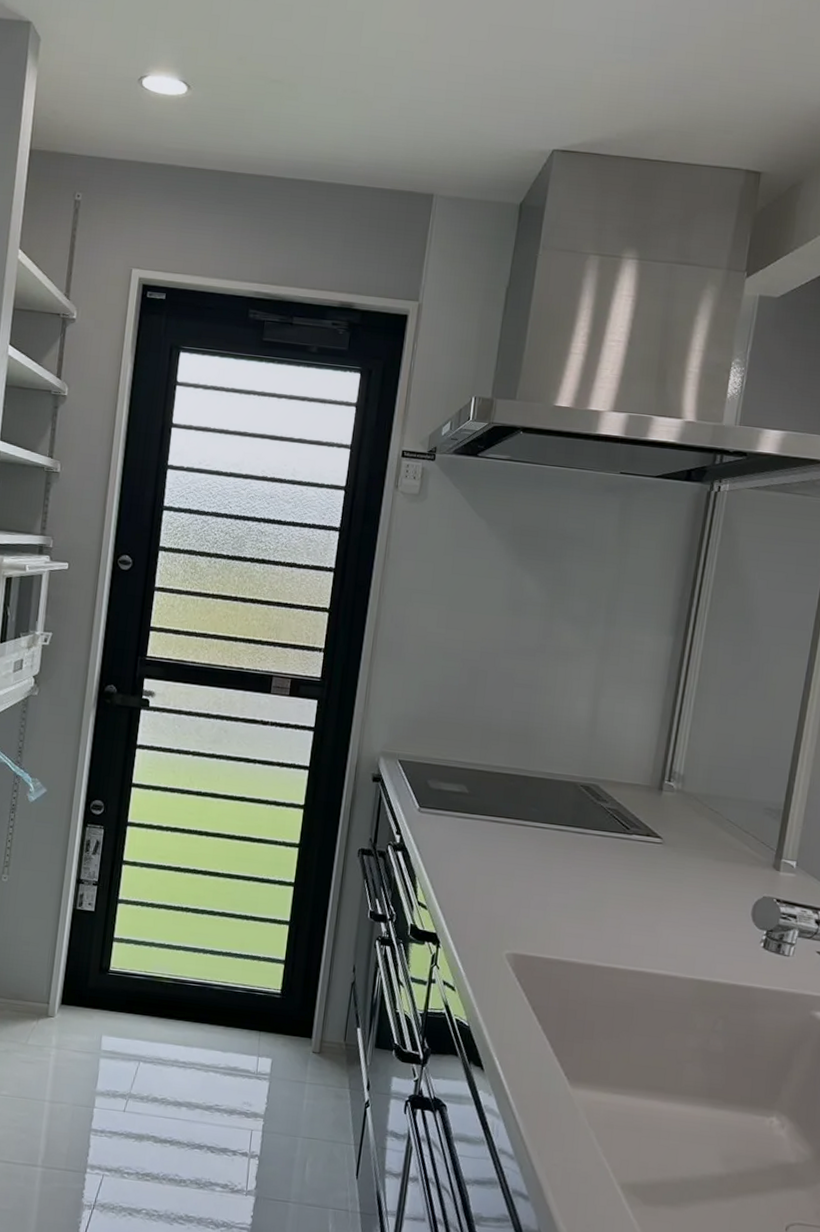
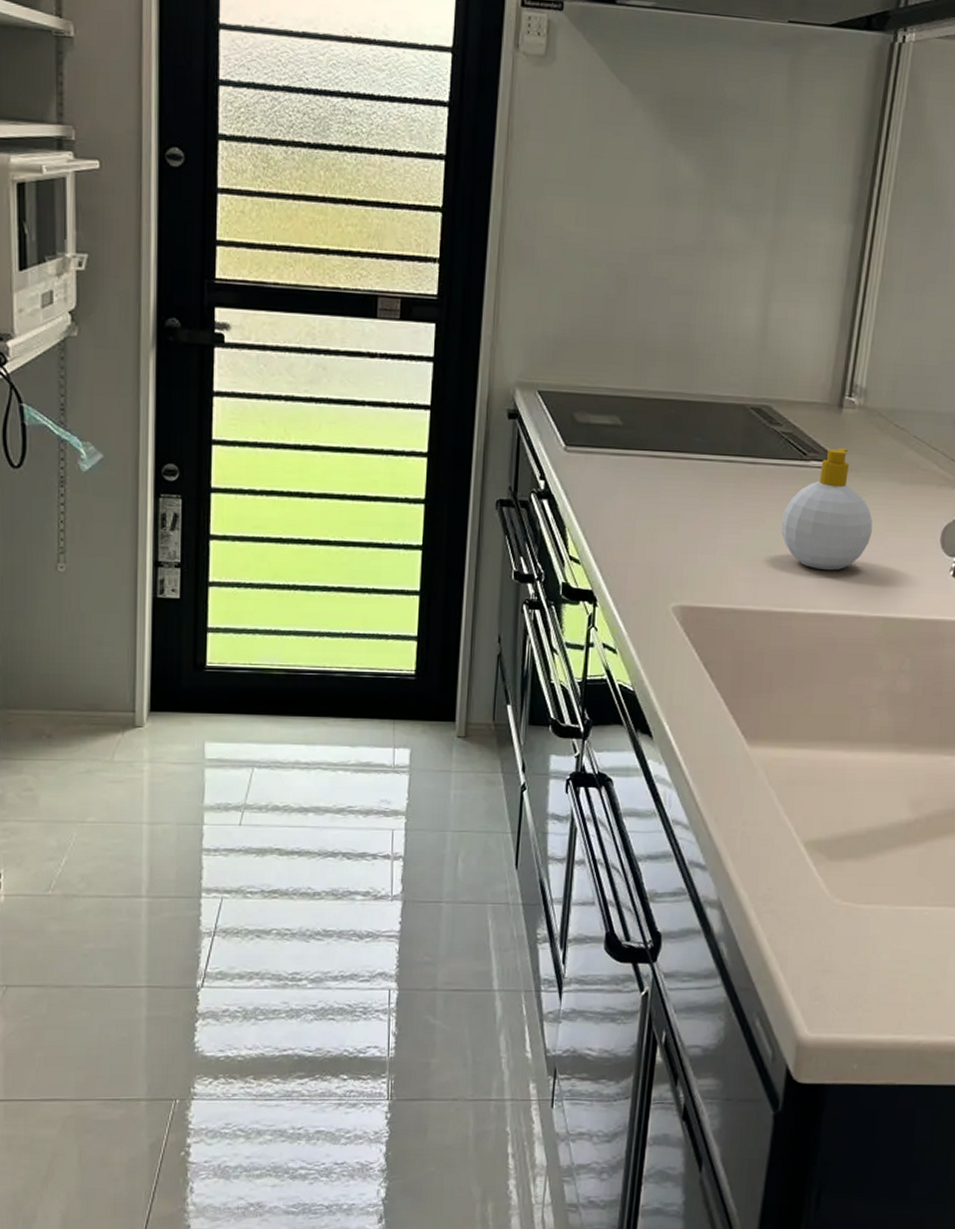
soap bottle: none [605,825,689,934] -> present [781,447,873,571]

